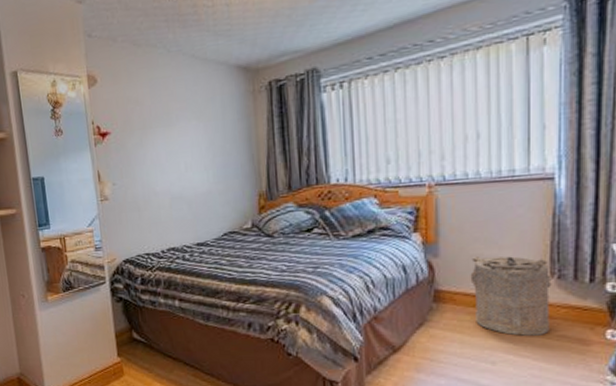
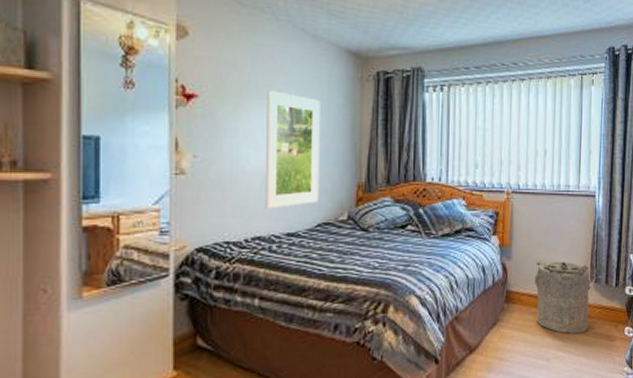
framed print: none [167,117,223,223] -> present [264,90,320,208]

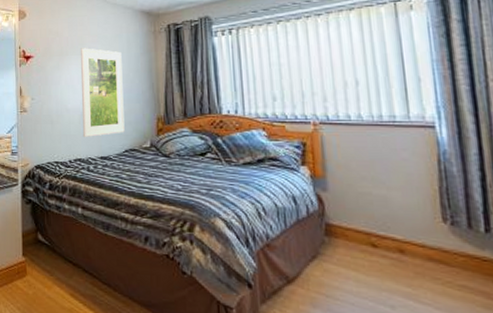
laundry hamper: present [534,261,592,334] -> none [360,195,449,283]

